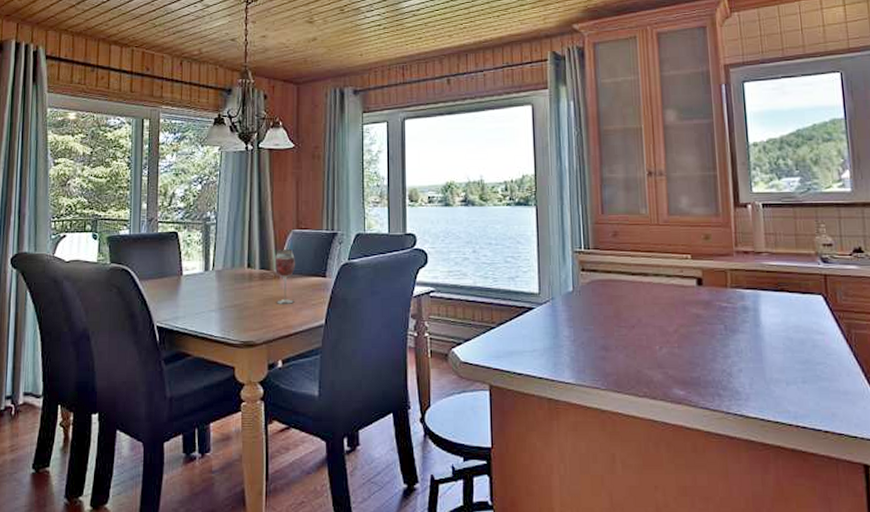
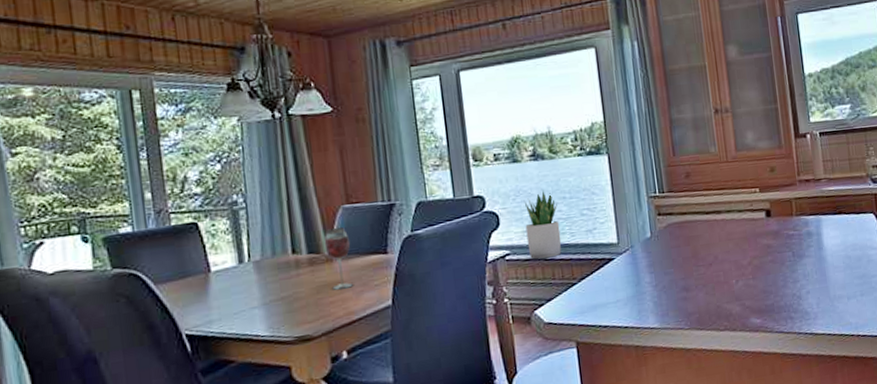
planter: none [451,234,484,299] -> present [523,190,562,260]

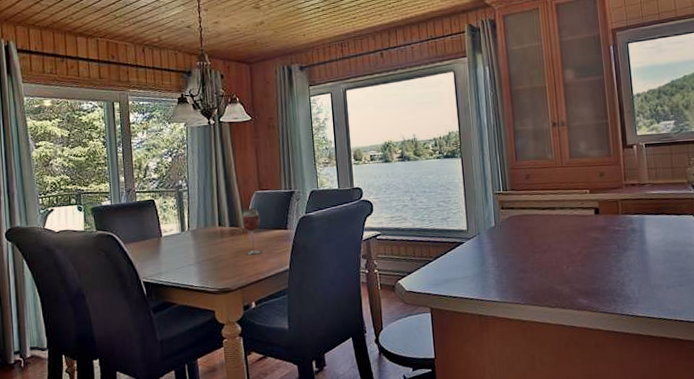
planter: present [523,190,562,260] -> none [392,185,422,240]

